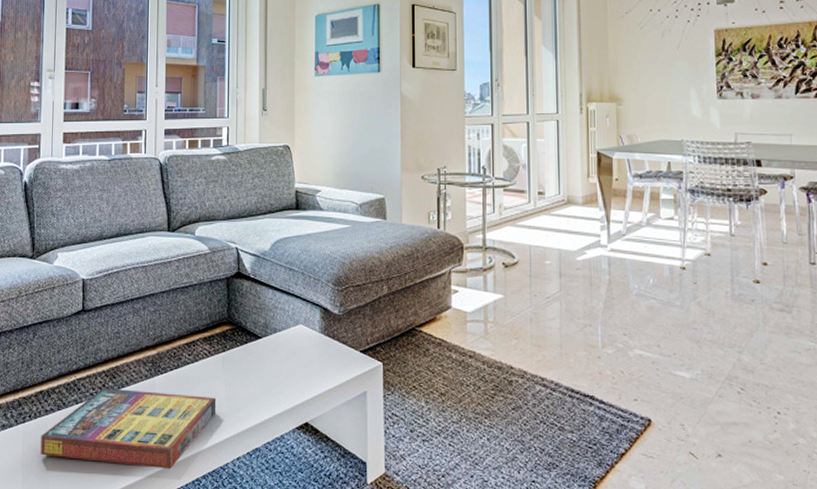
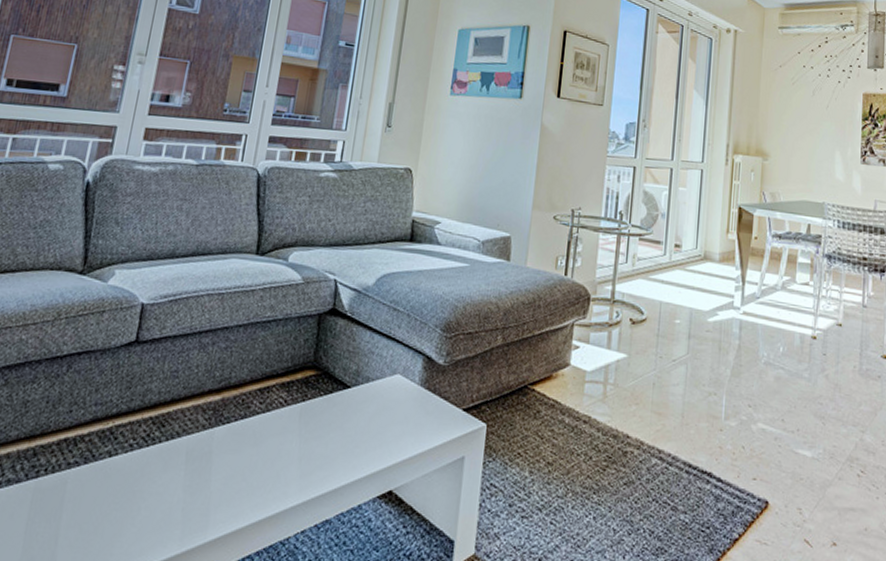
game compilation box: present [40,388,217,469] -> none [52,439,287,542]

